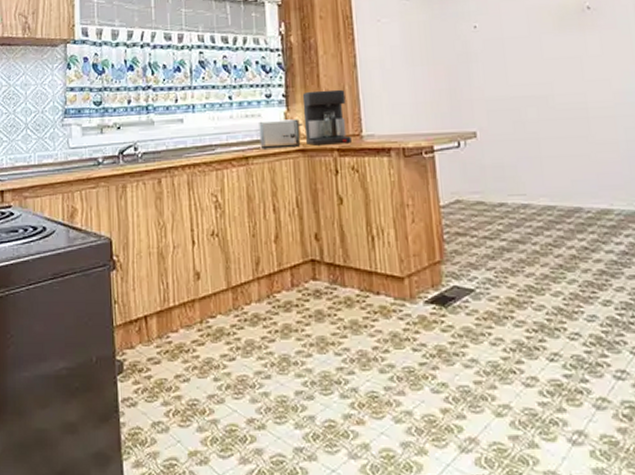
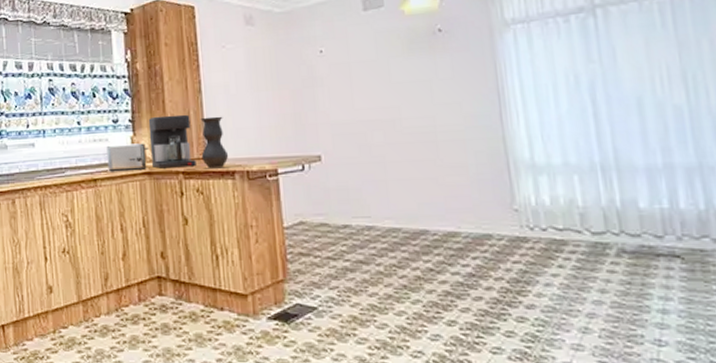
vase: none [355,91,385,146] -> present [200,116,229,169]

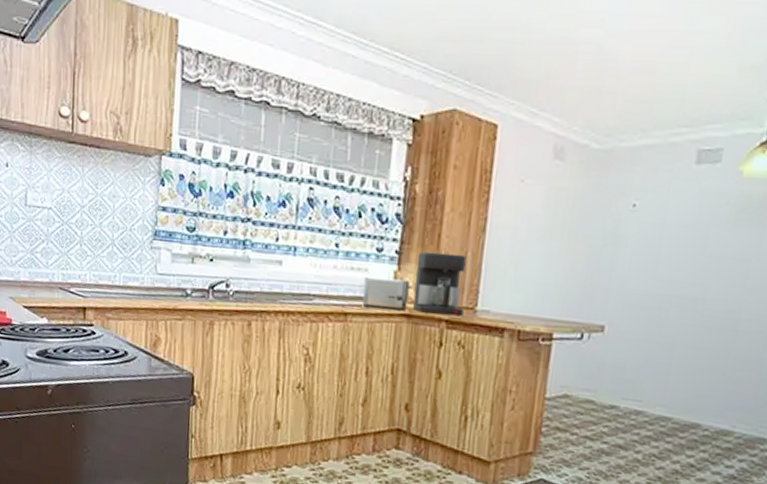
vase: present [200,116,229,169] -> none [470,261,504,323]

